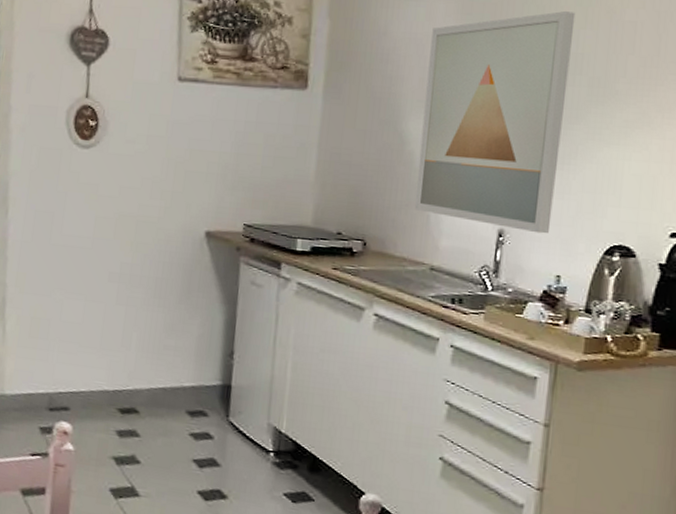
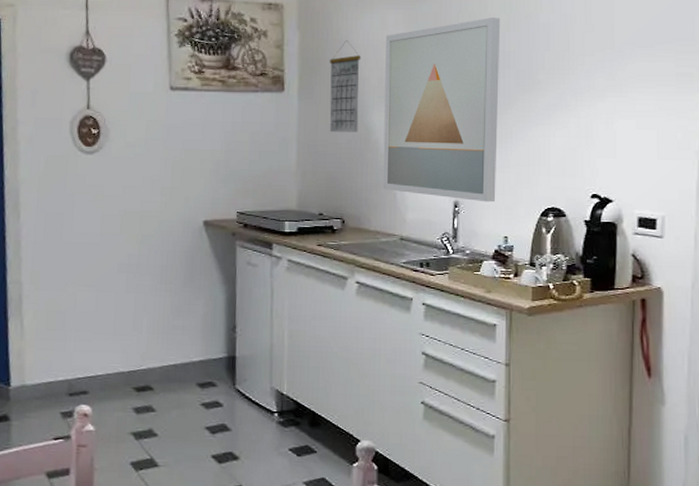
calendar: none [357,32,401,141] -> present [329,40,361,132]

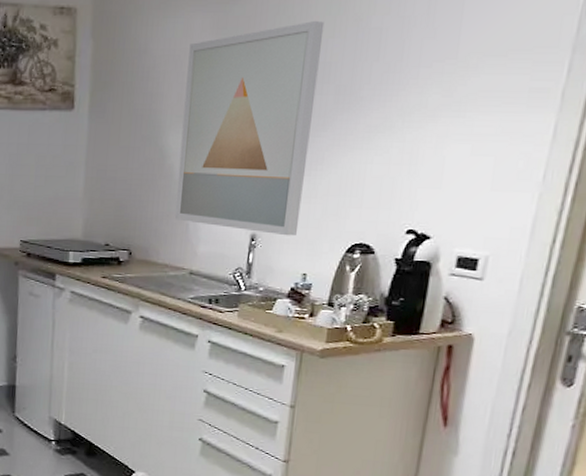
calendar: present [329,40,361,132] -> none [121,50,161,156]

